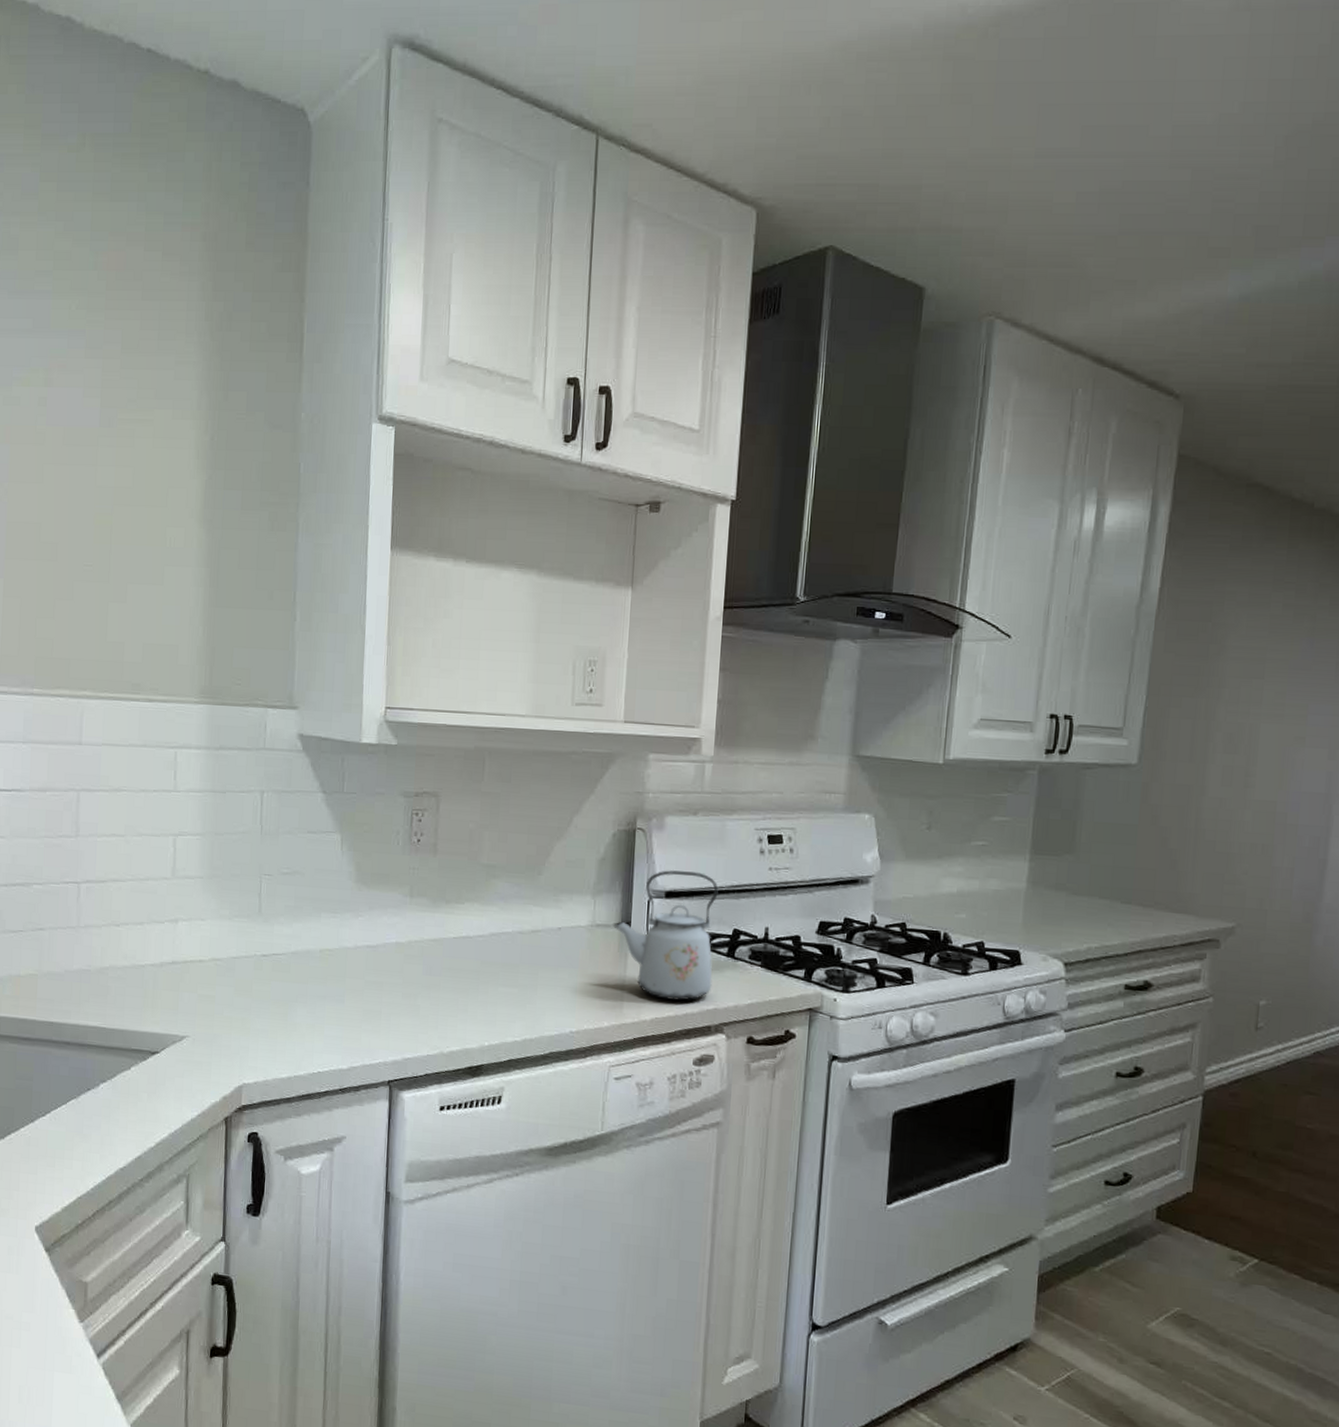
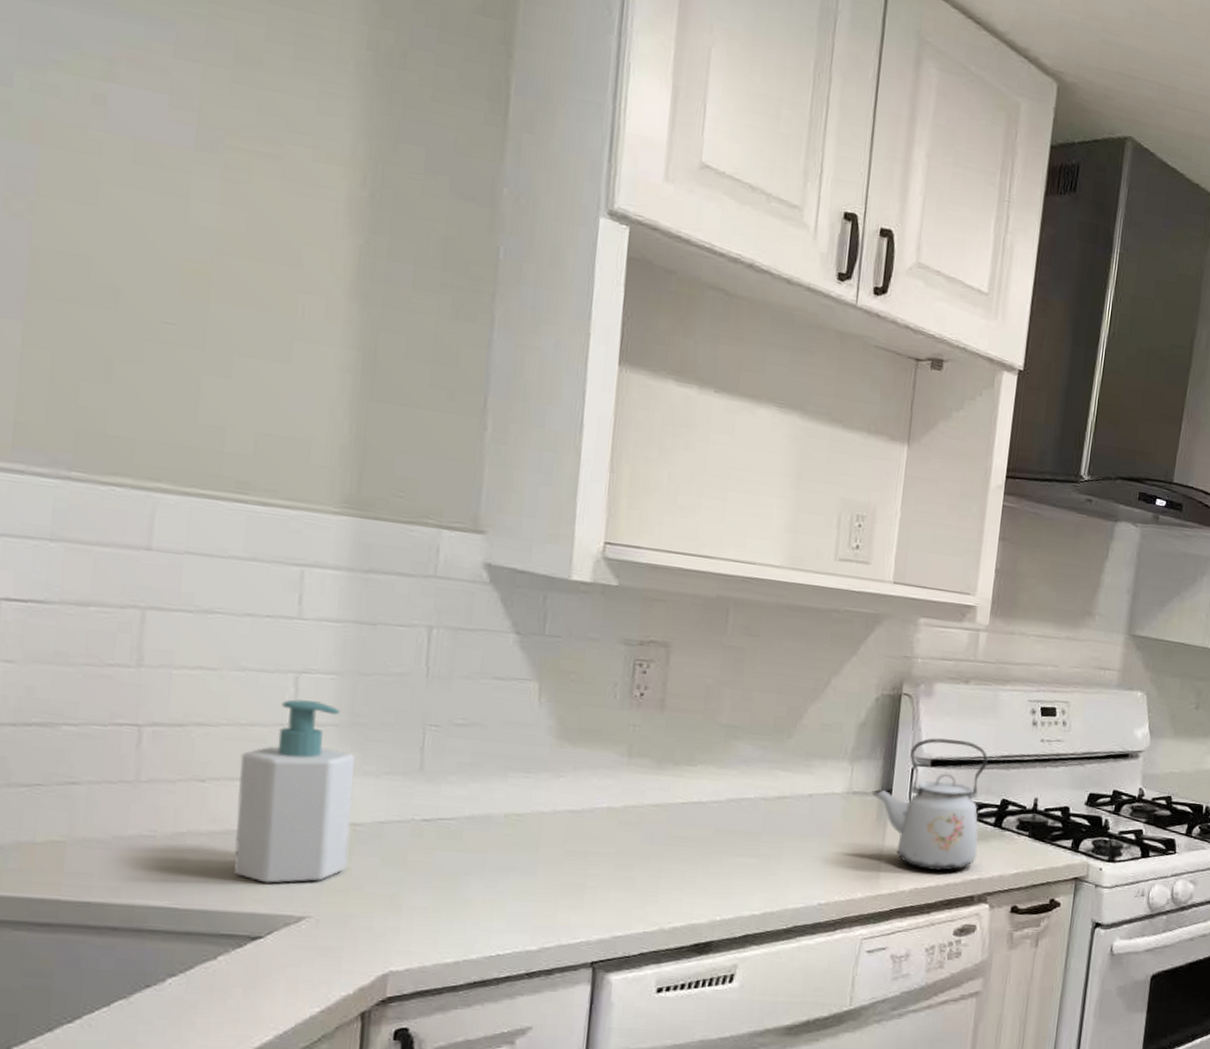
soap bottle: none [139,857,215,1008] -> present [233,699,355,883]

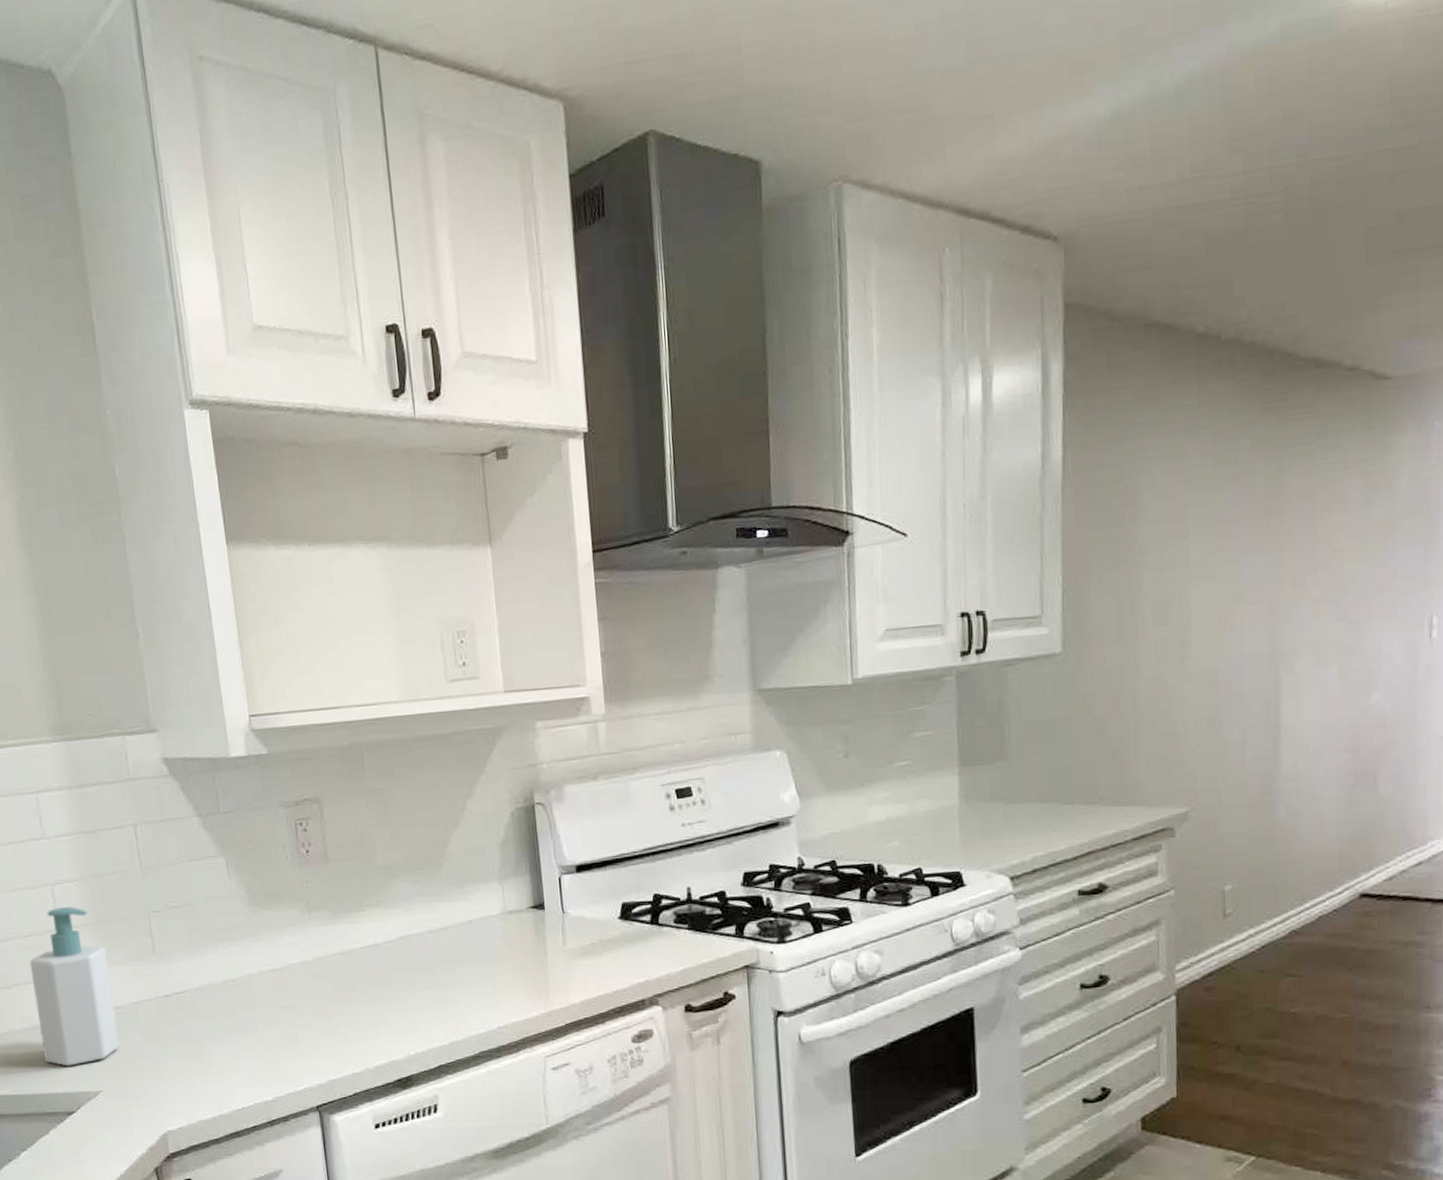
kettle: present [872,738,988,871] -> none [526,840,640,980]

